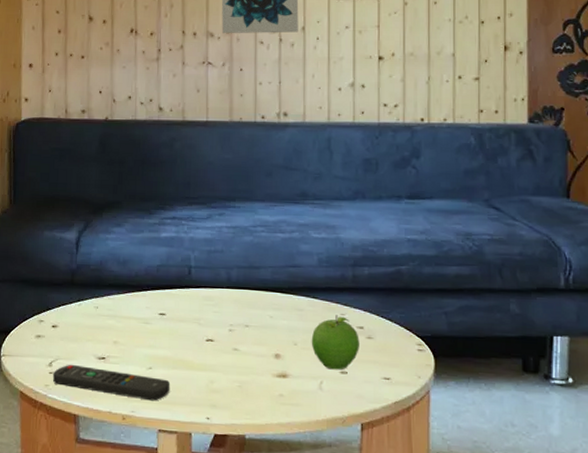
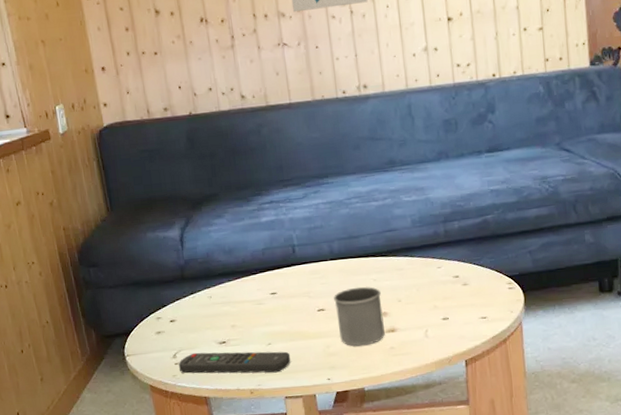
mug: none [225,321,276,388] -> present [334,286,385,346]
fruit: present [311,315,359,370] -> none [413,269,457,318]

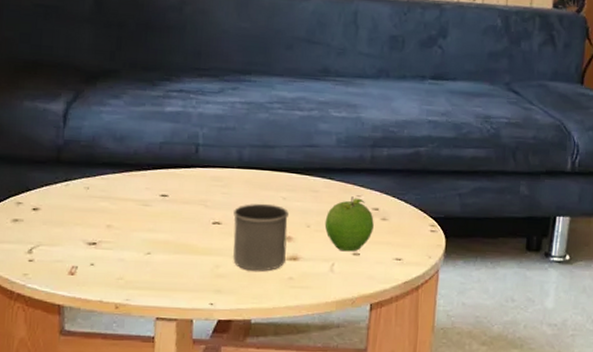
remote control: present [178,351,291,374] -> none [32,250,171,288]
fruit: none [413,269,457,318] -> present [324,196,374,252]

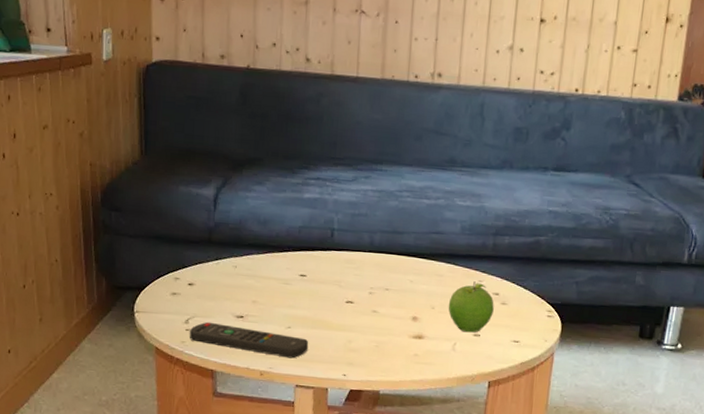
remote control: none [32,250,171,288] -> present [189,321,309,359]
mug: present [233,203,289,271] -> none [364,285,415,348]

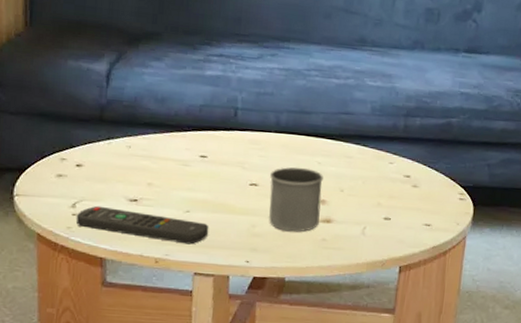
mug: none [364,285,415,348] -> present [269,167,323,232]
fruit: present [448,281,494,333] -> none [357,163,405,217]

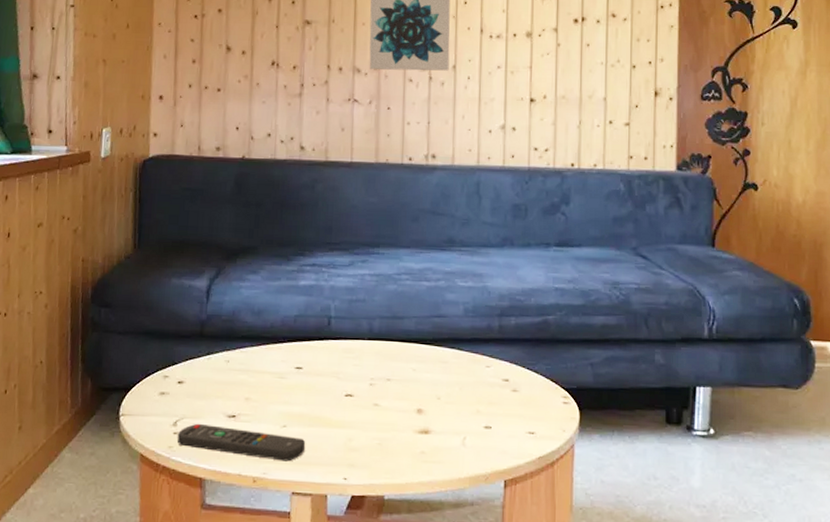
mug: present [269,167,323,232] -> none [365,375,419,445]

